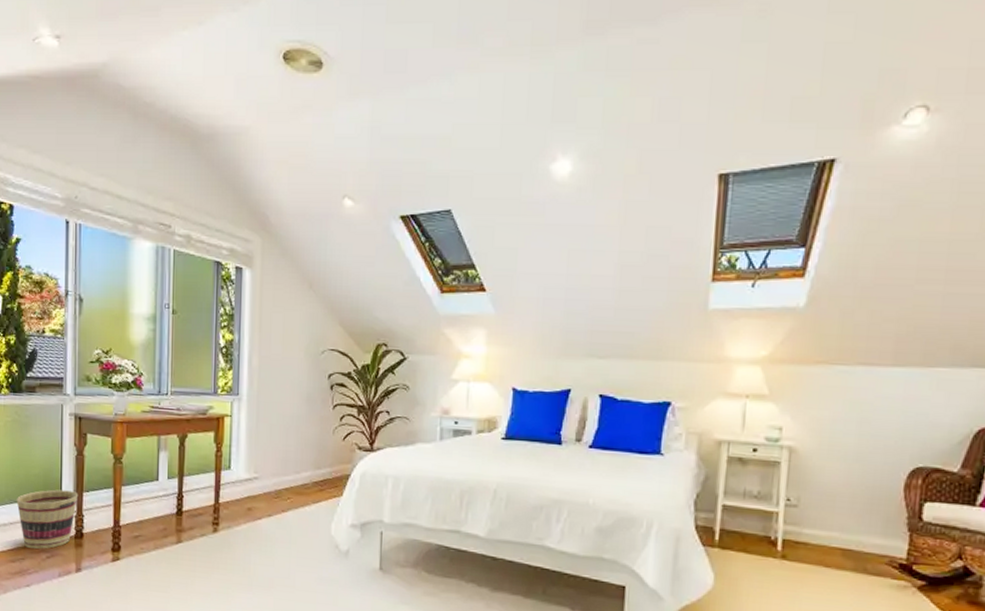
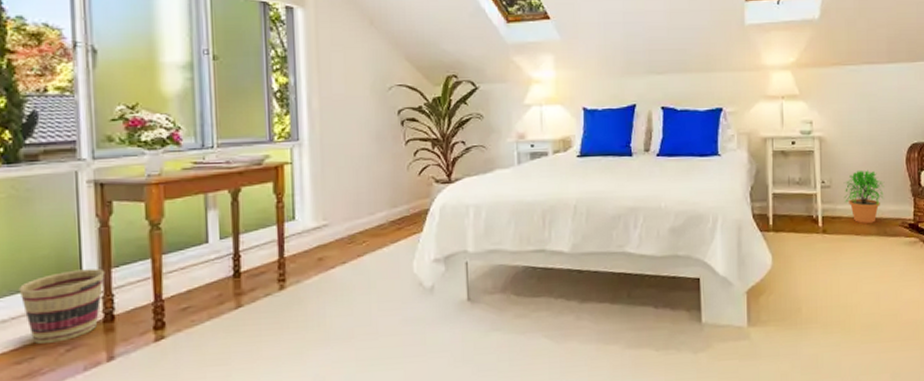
potted plant: none [813,491,872,556] -> present [843,169,885,223]

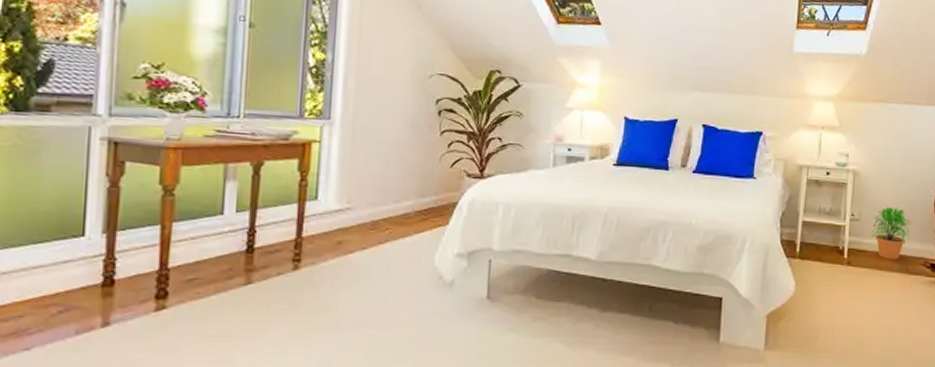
basket: present [18,268,105,344] -> none [13,229,110,302]

